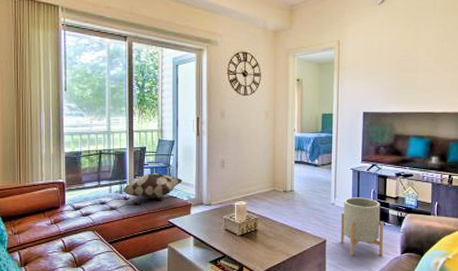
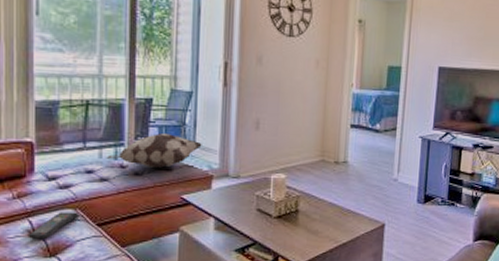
remote control: none [61,233,96,254] -> present [27,212,78,239]
planter: present [340,197,383,255] -> none [401,172,455,243]

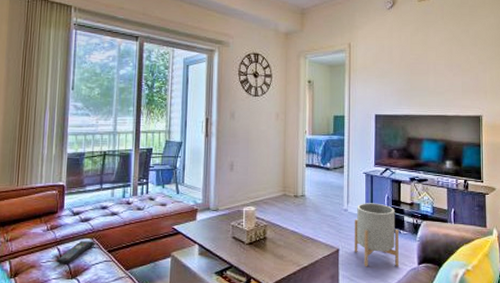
decorative pillow: present [106,132,202,168] -> none [116,175,189,203]
planter: none [401,172,455,243] -> present [353,203,399,266]

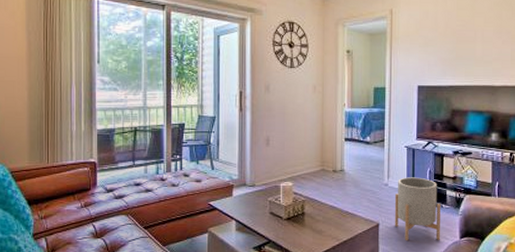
remote control: present [56,241,94,263] -> none [92,217,130,240]

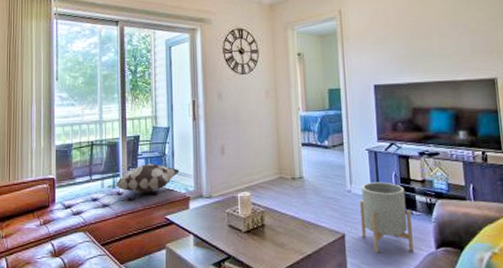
decorative pillow: none [150,151,224,180] -> present [106,163,179,193]

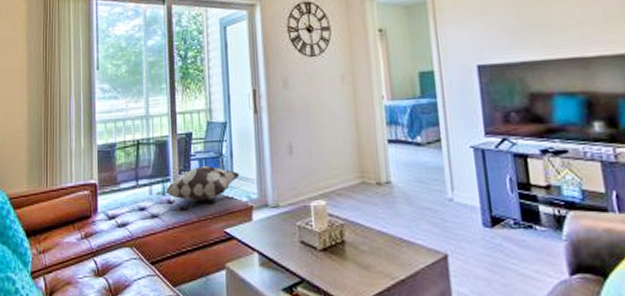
planter: present [359,182,414,252] -> none [464,188,539,279]

